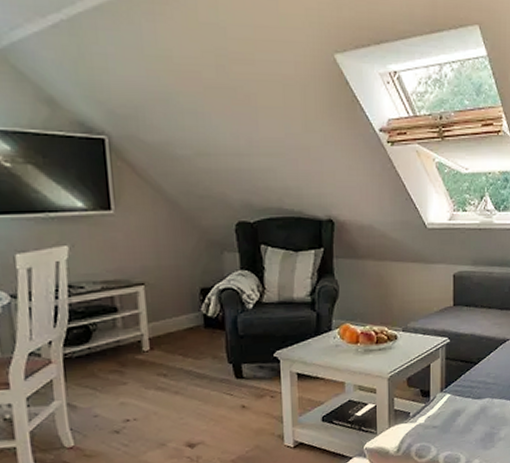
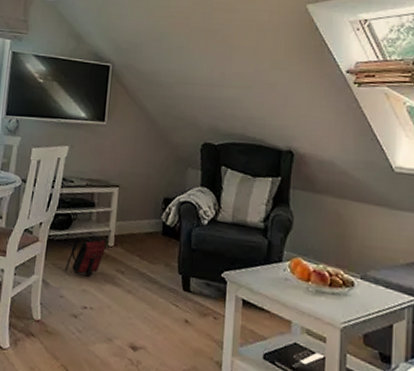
backpack: none [94,342,140,390] -> present [65,234,106,277]

